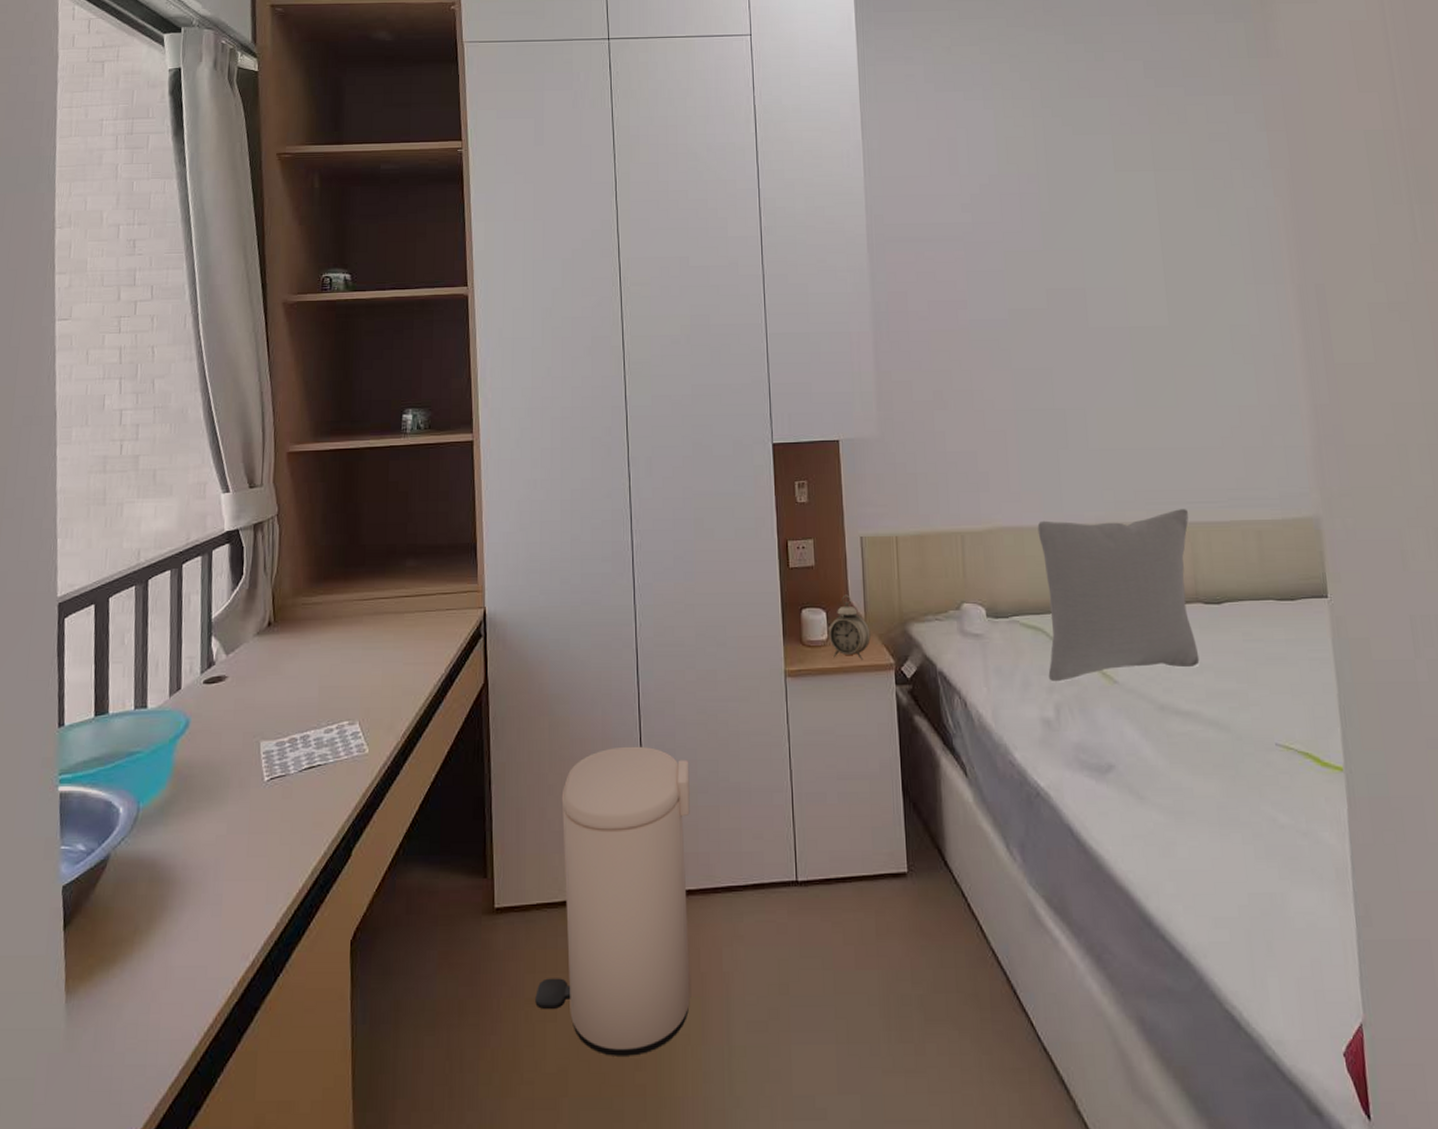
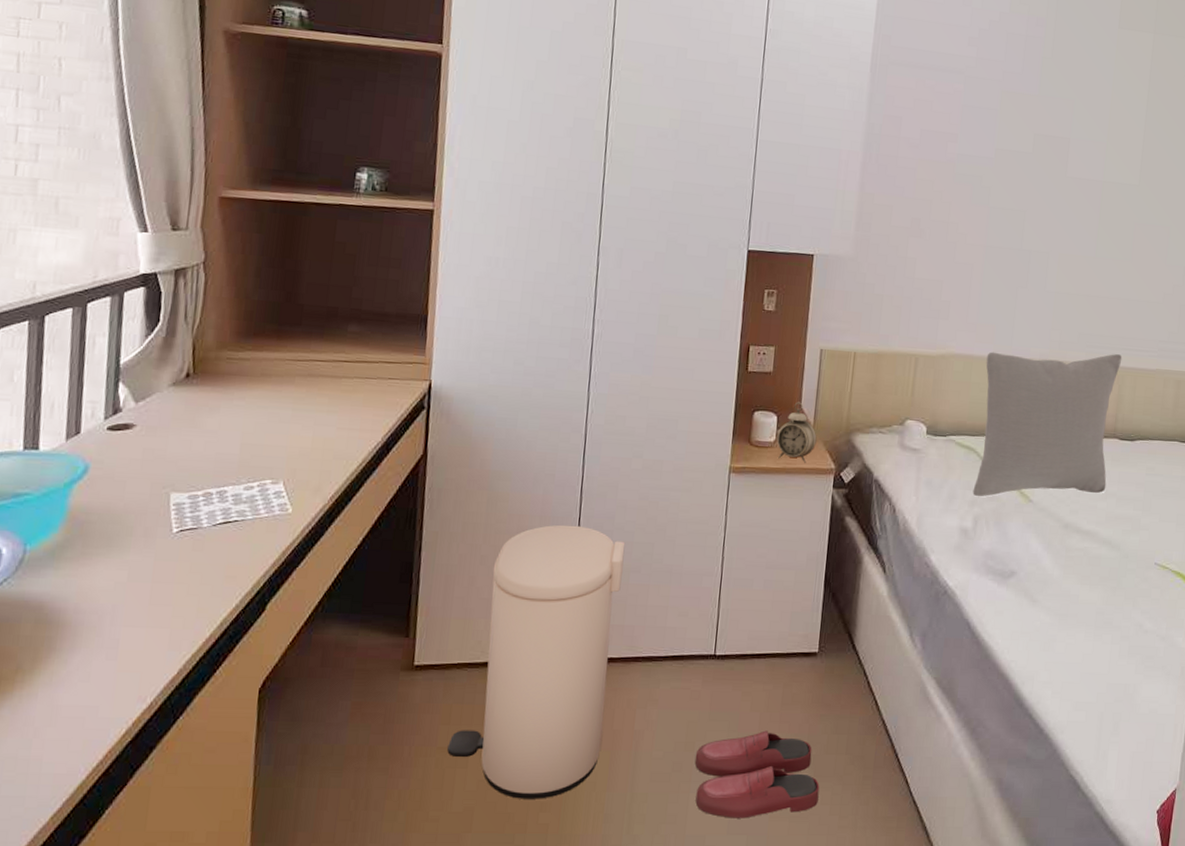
slippers: none [791,967,934,1074] -> present [694,730,820,819]

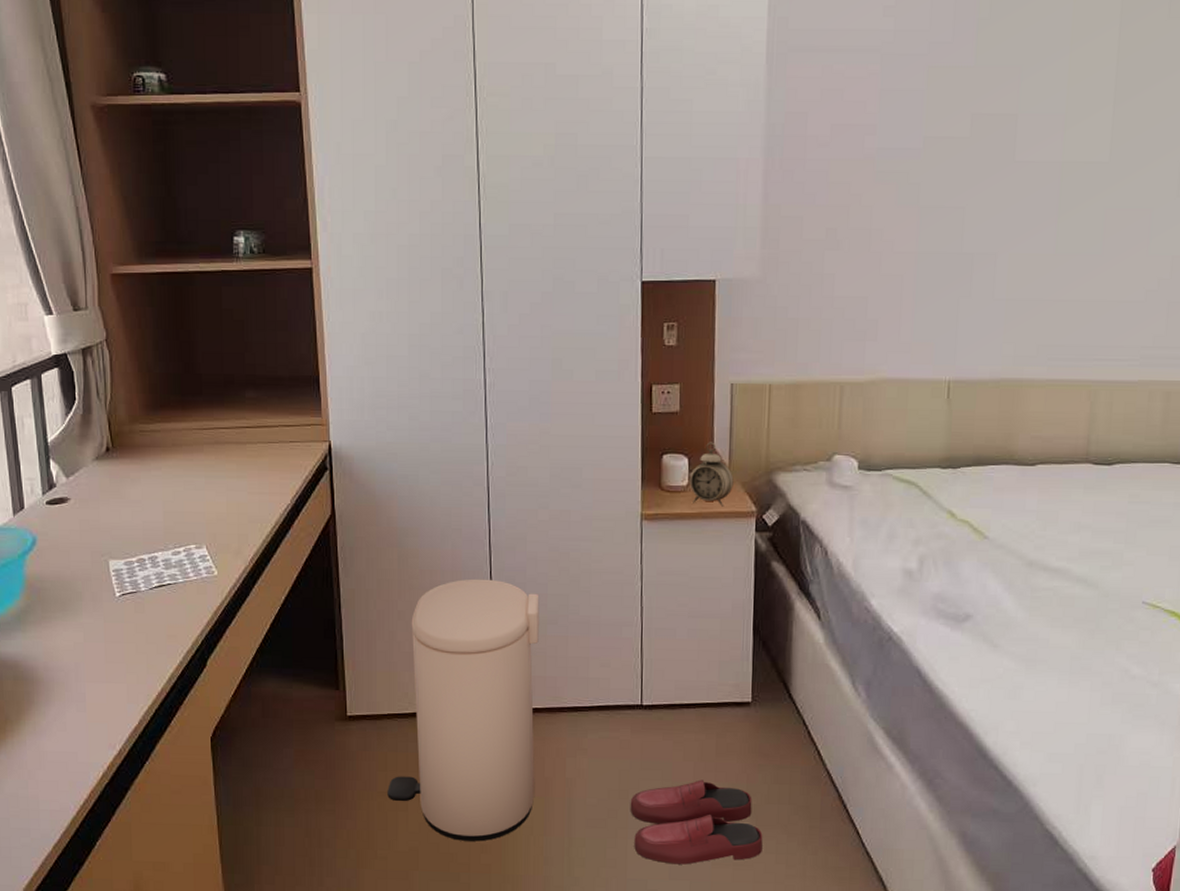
pillow: present [972,351,1122,497] -> none [916,366,1094,536]

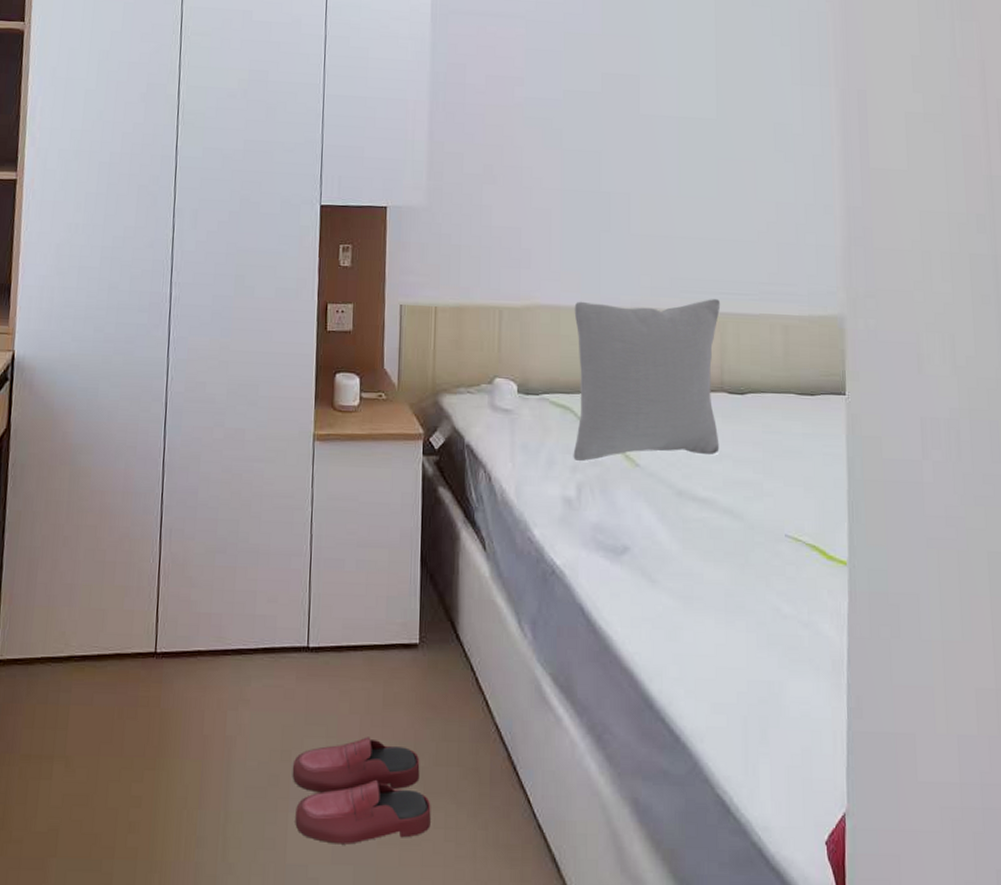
pedal bin: present [387,578,539,842] -> none [31,501,210,818]
alarm clock: present [689,442,734,507] -> none [360,361,402,428]
pillow: none [916,366,1094,536] -> present [573,299,721,462]

